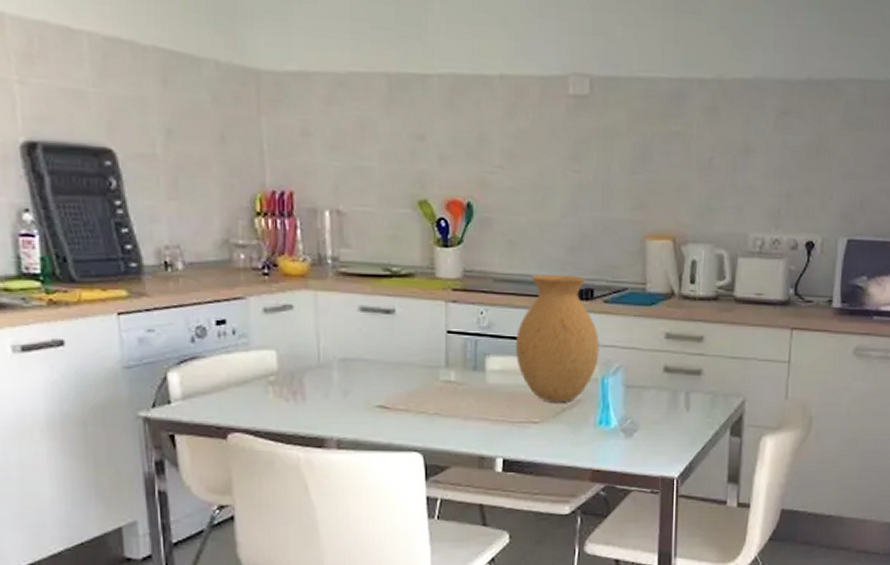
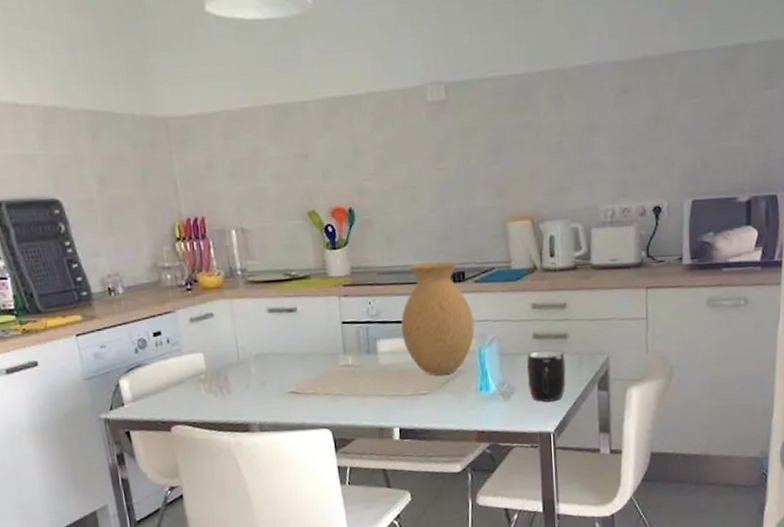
mug: none [653,386,697,443] -> present [526,349,566,402]

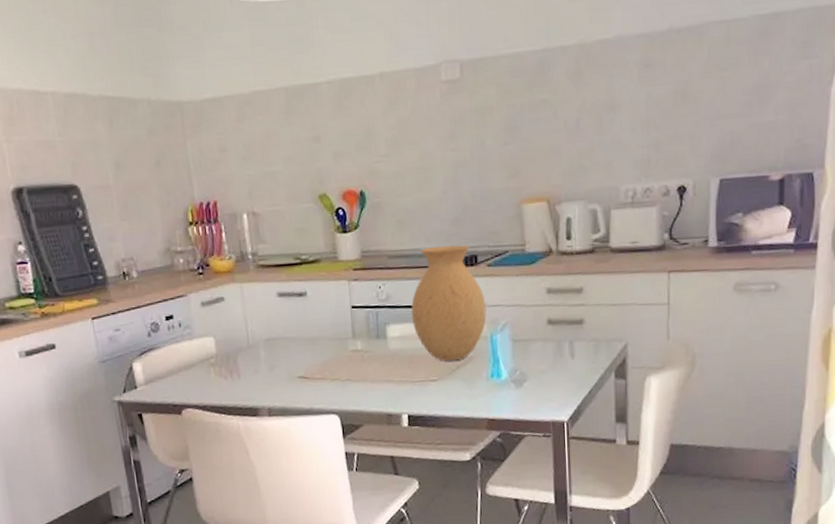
mug: present [526,349,566,402] -> none [540,336,581,390]

